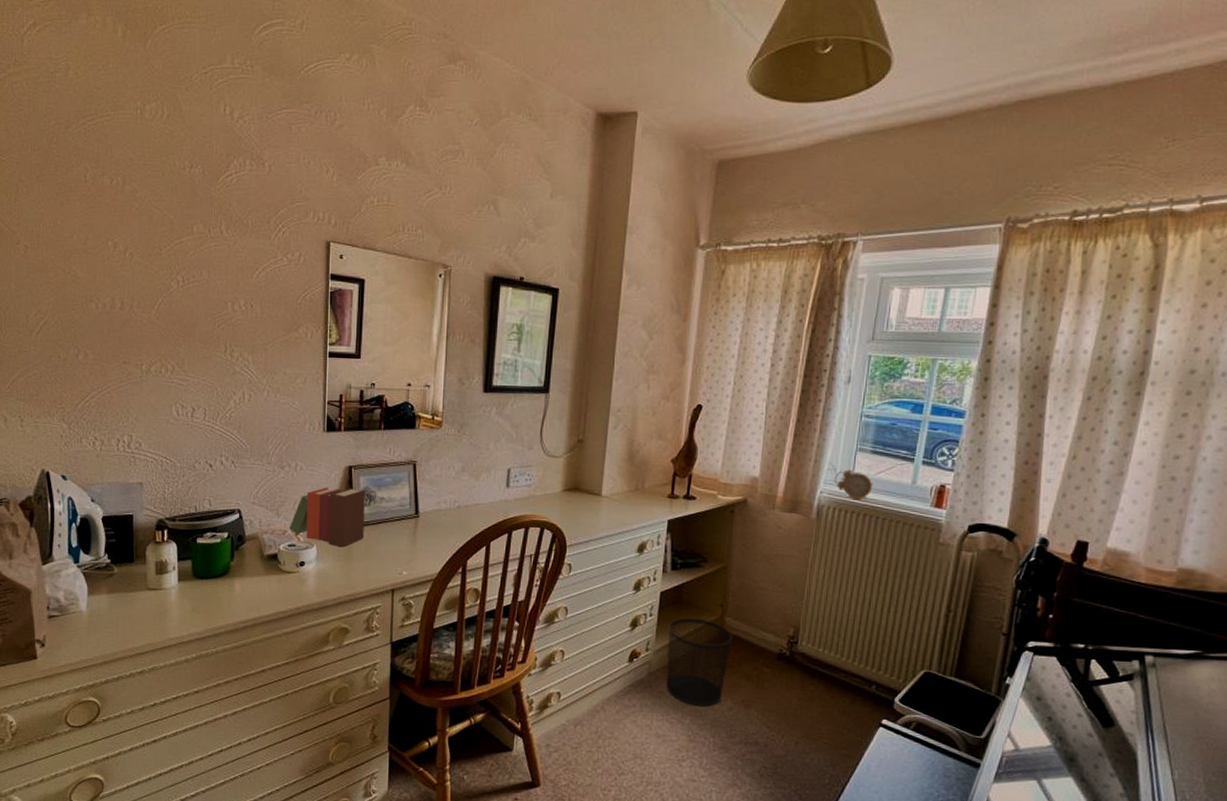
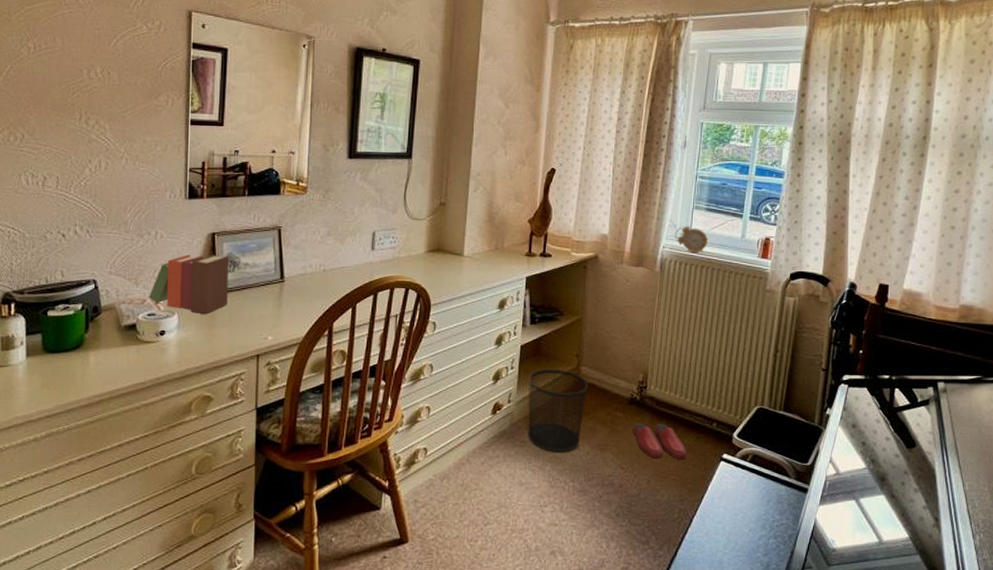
slippers: none [781,680,841,722] -> present [633,423,687,459]

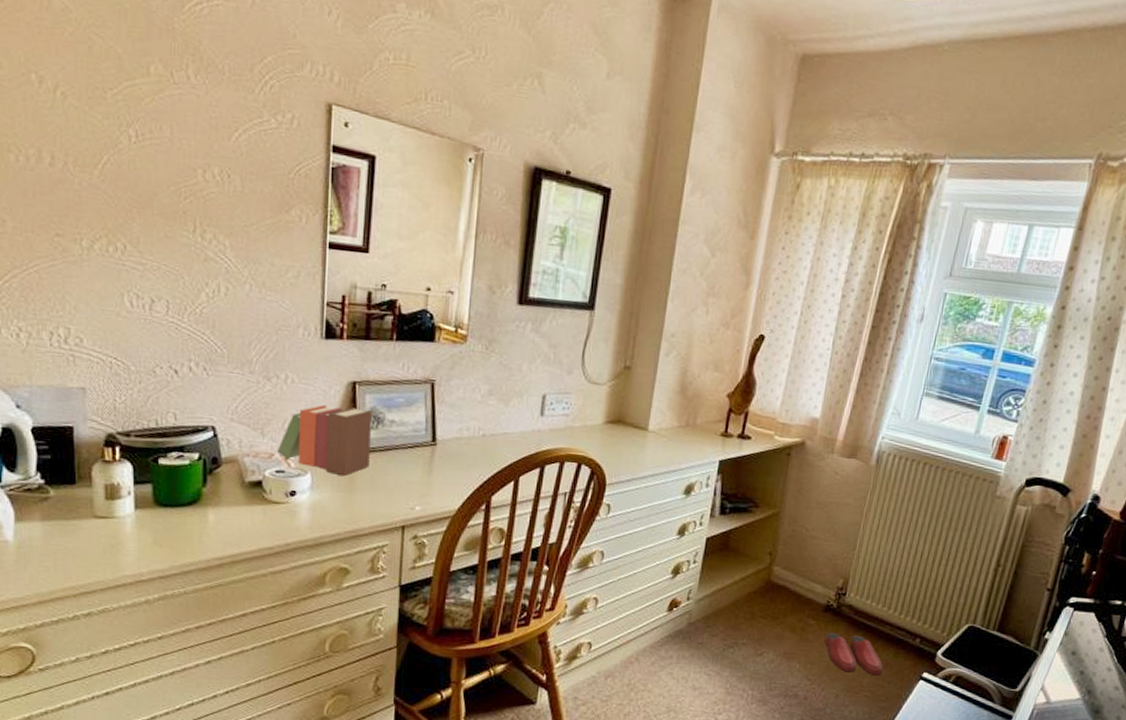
waste bin: present [528,368,588,453] -> none [706,565,780,659]
alarm clock: present [675,226,709,253] -> none [897,415,937,447]

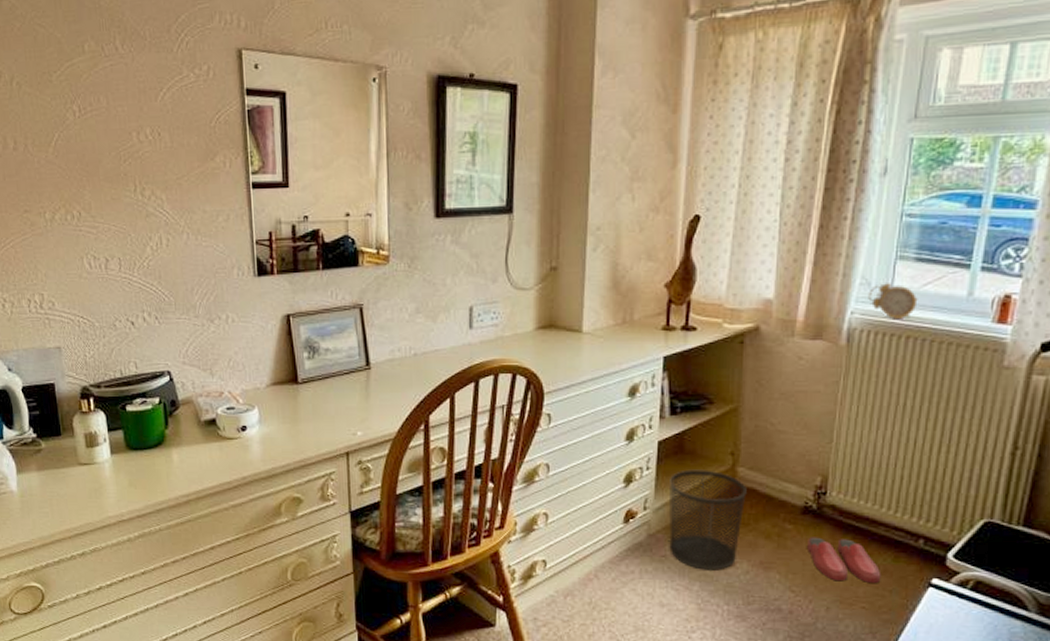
books: present [277,405,372,477] -> none [226,340,310,408]
waste bin: none [706,565,780,659] -> present [669,469,747,570]
alarm clock: none [897,415,937,447] -> present [868,283,918,319]

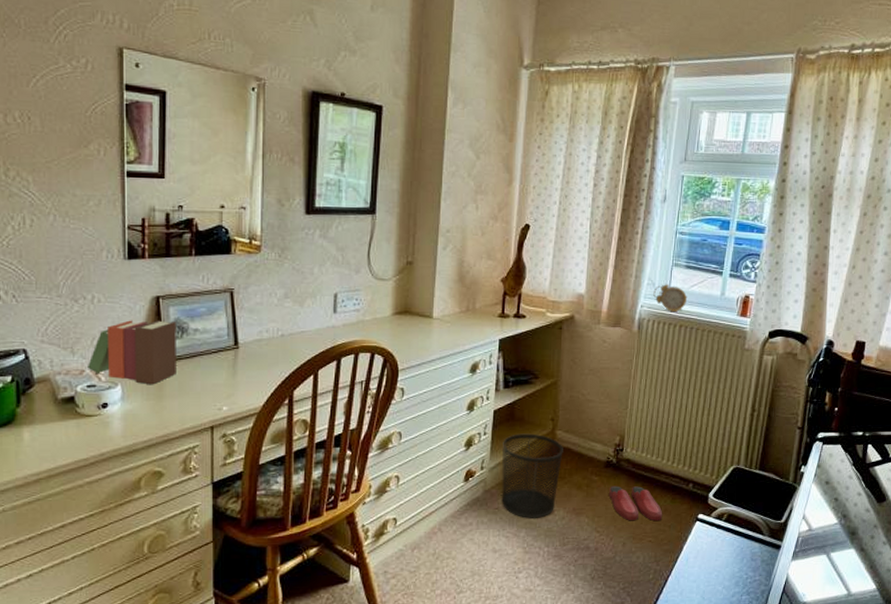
books: none [226,340,310,408] -> present [88,320,176,385]

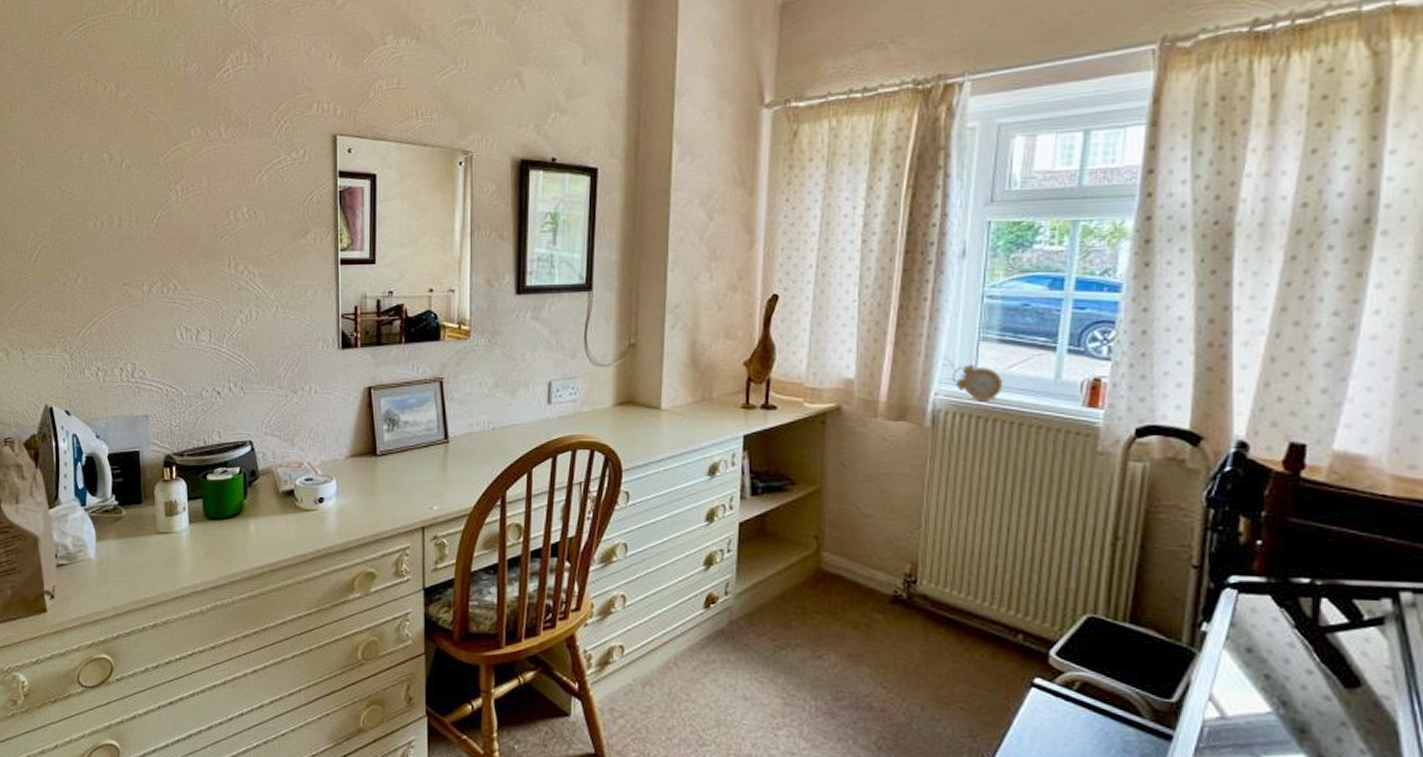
books: present [88,320,176,385] -> none [306,412,388,480]
waste bin: present [501,433,563,518] -> none [752,553,832,662]
slippers: present [609,485,663,521] -> none [899,628,979,681]

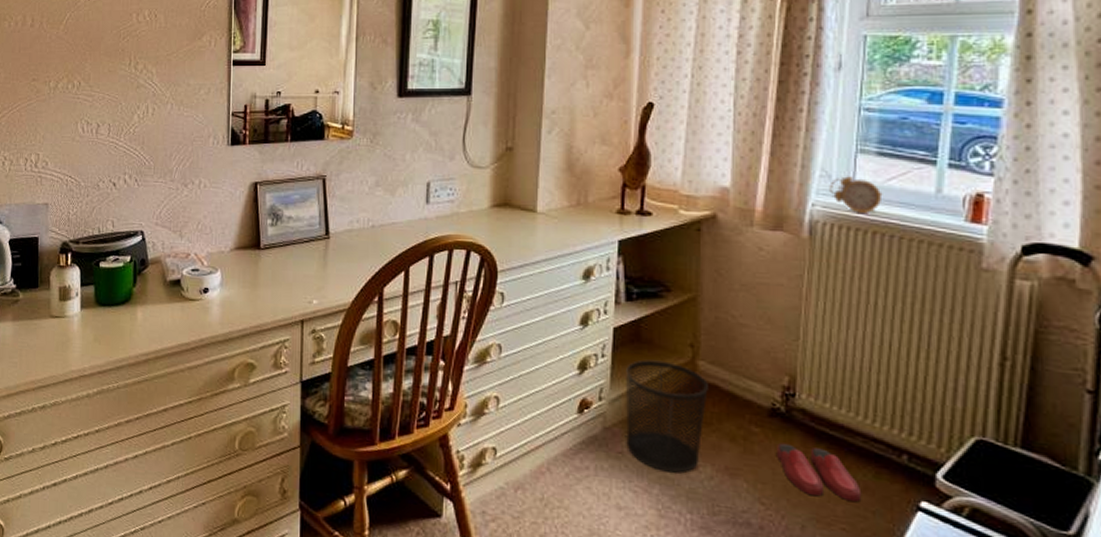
waste bin: none [752,553,832,662] -> present [626,359,708,473]
slippers: none [899,628,979,681] -> present [777,442,862,502]

